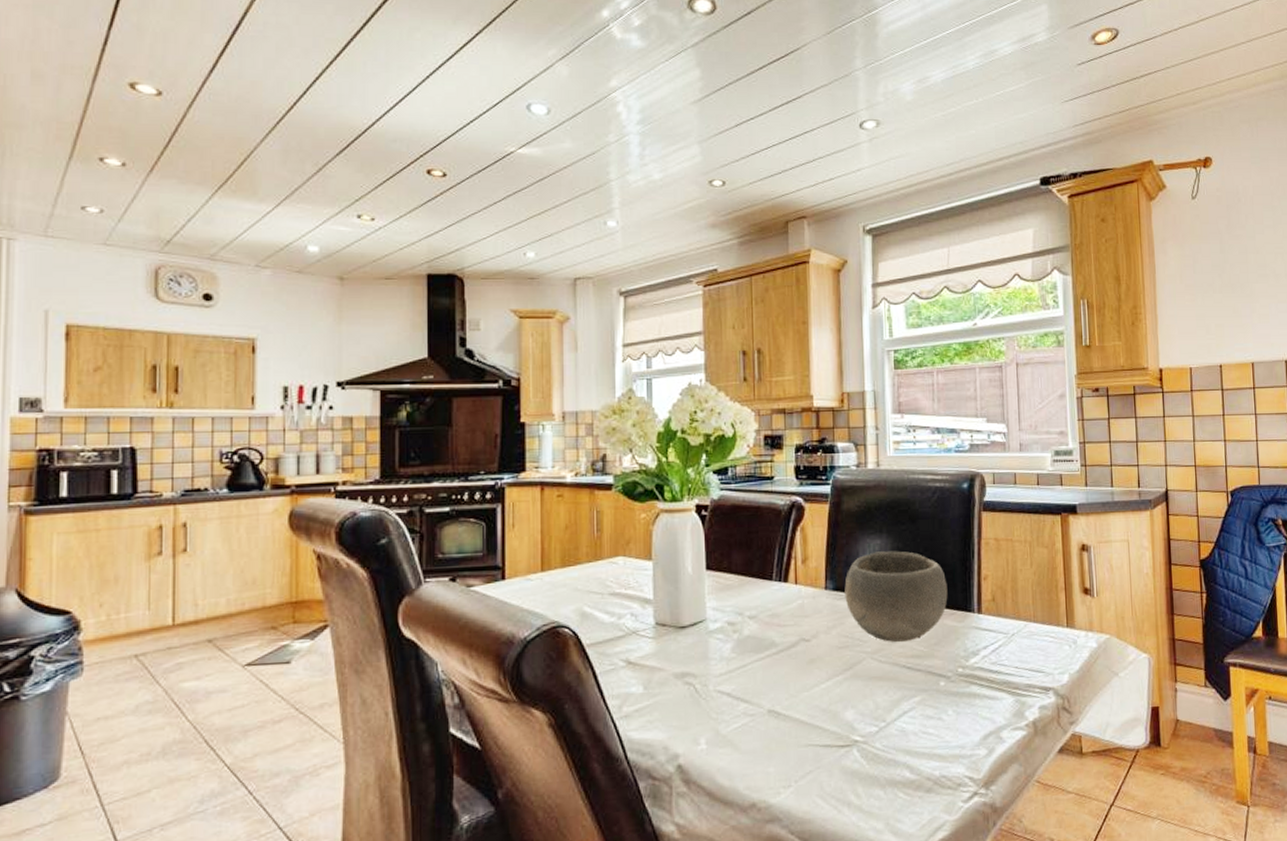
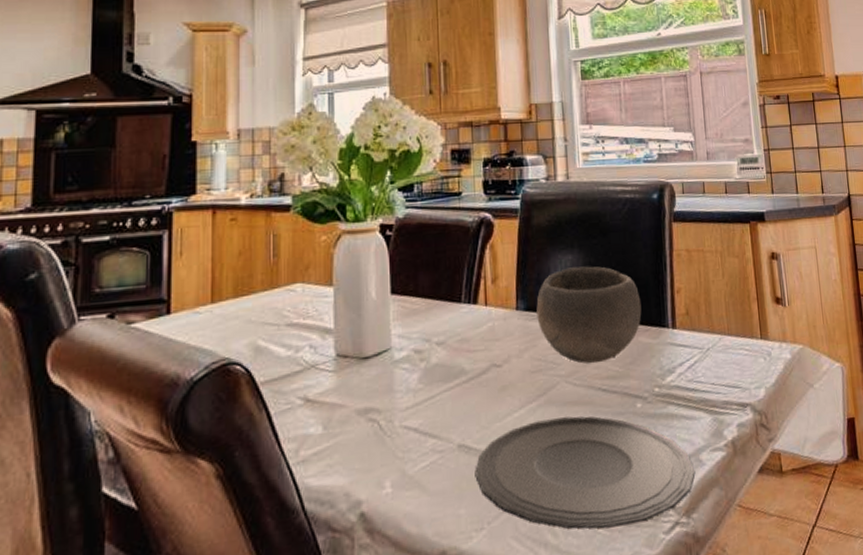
plate: none [783,690,996,794] -> present [475,416,695,529]

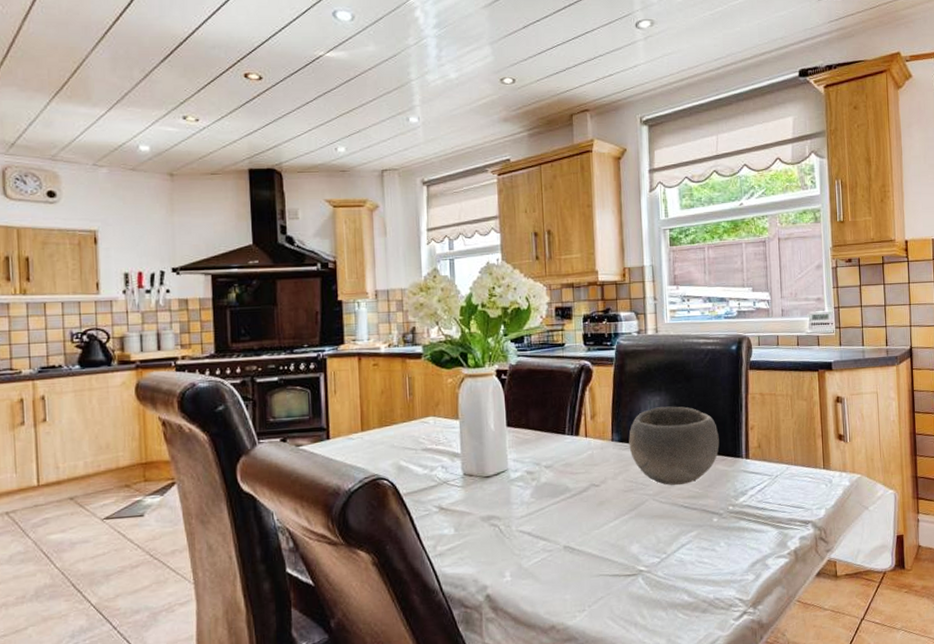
plate: present [475,416,695,529] -> none [578,527,762,614]

